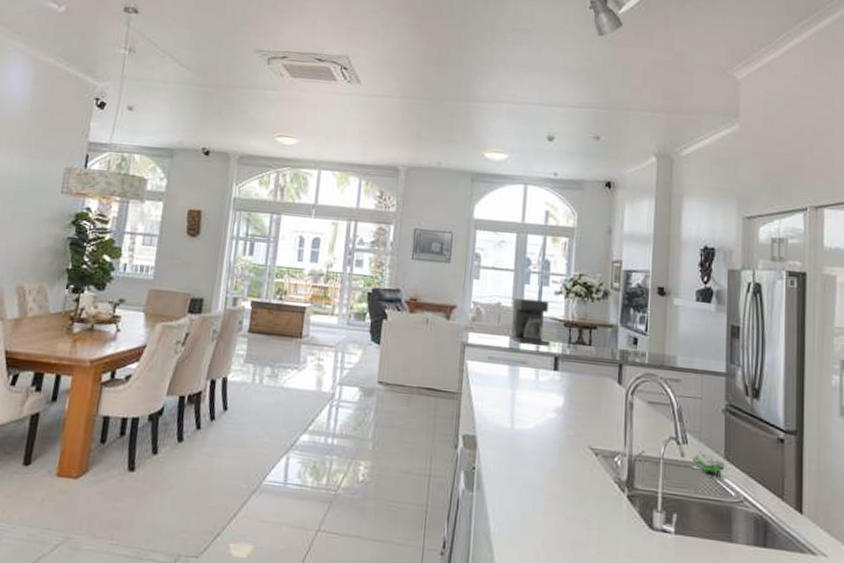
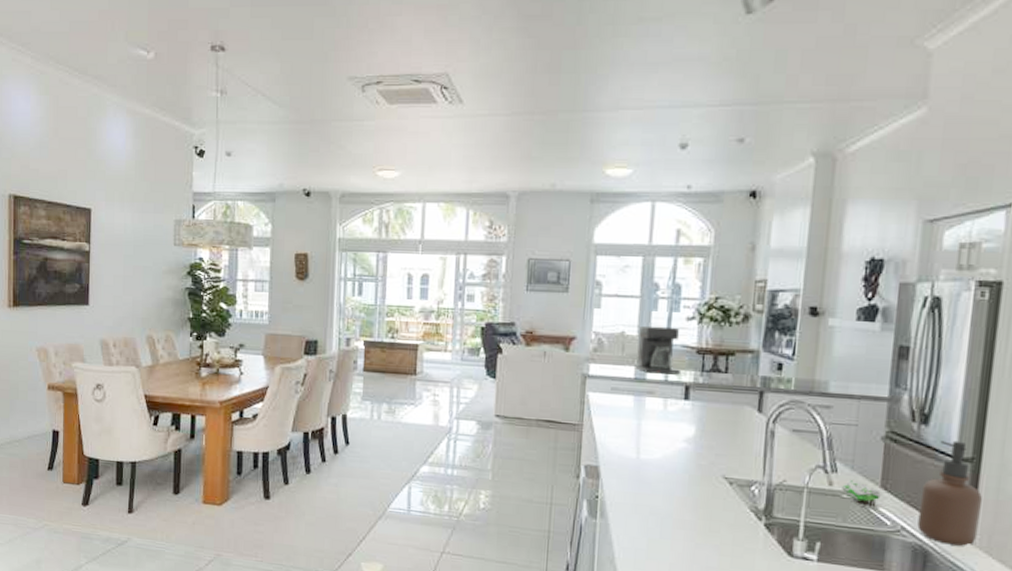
soap dispenser: none [757,414,807,516] -> present [917,440,982,546]

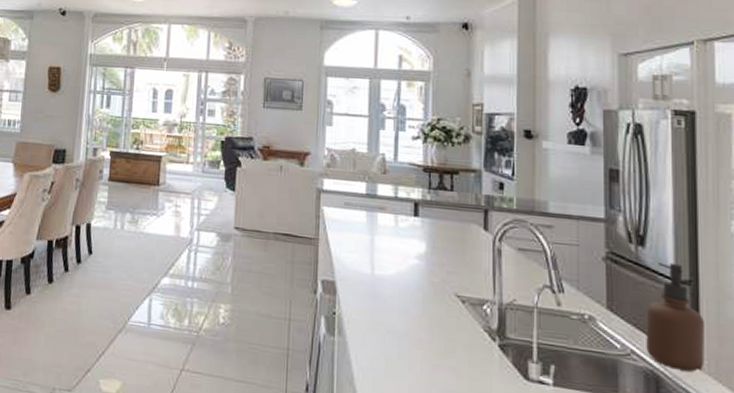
coffee maker: present [635,325,682,375] -> none [366,143,410,192]
sponge: present [842,479,886,509] -> none [570,299,614,331]

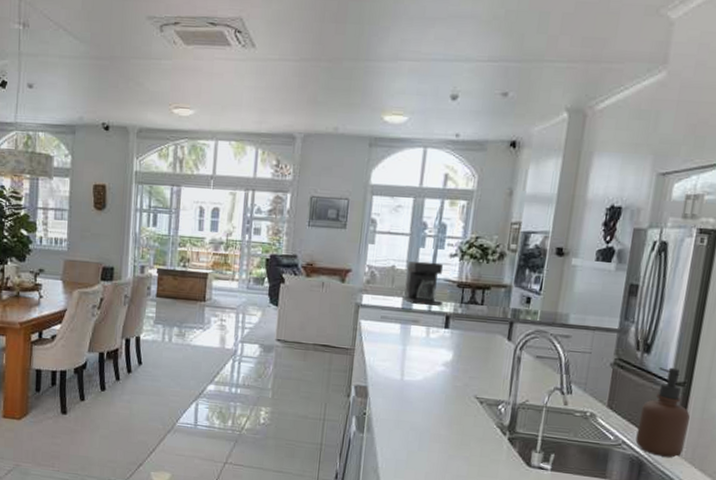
coffee maker: none [366,143,410,192] -> present [402,260,444,306]

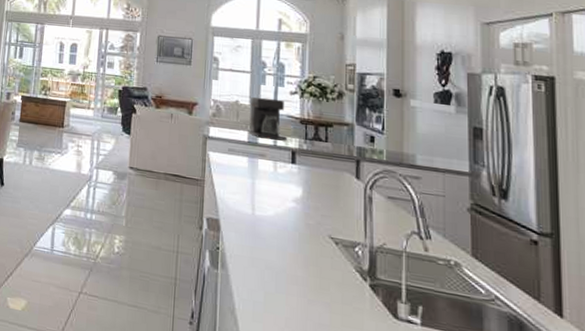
soap dispenser: present [635,367,690,458] -> none [509,215,567,320]

